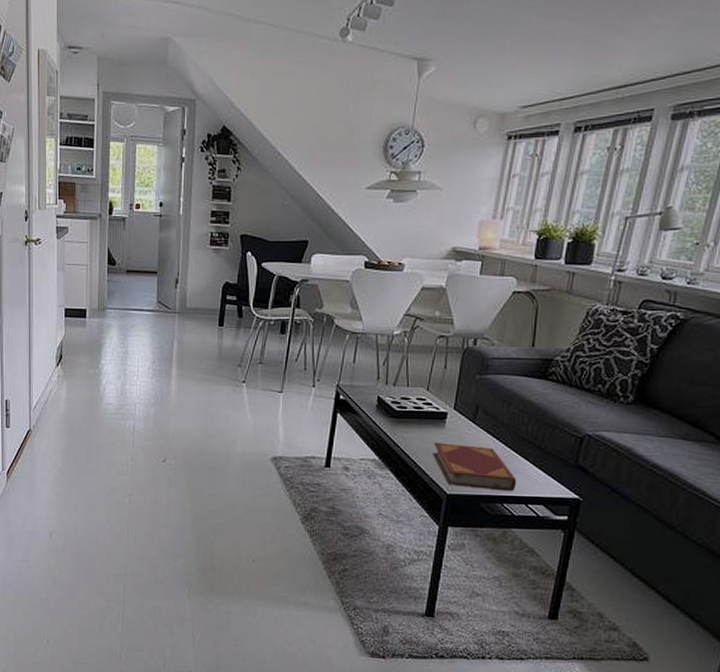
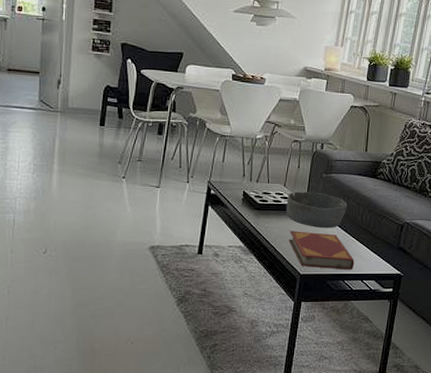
bowl: none [429,396,507,441] -> present [286,191,347,229]

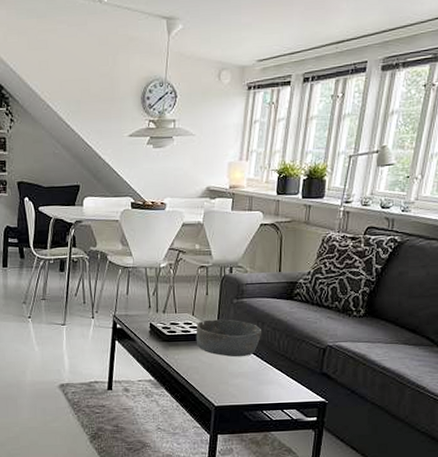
hardback book: present [288,231,355,270] -> none [200,361,273,400]

